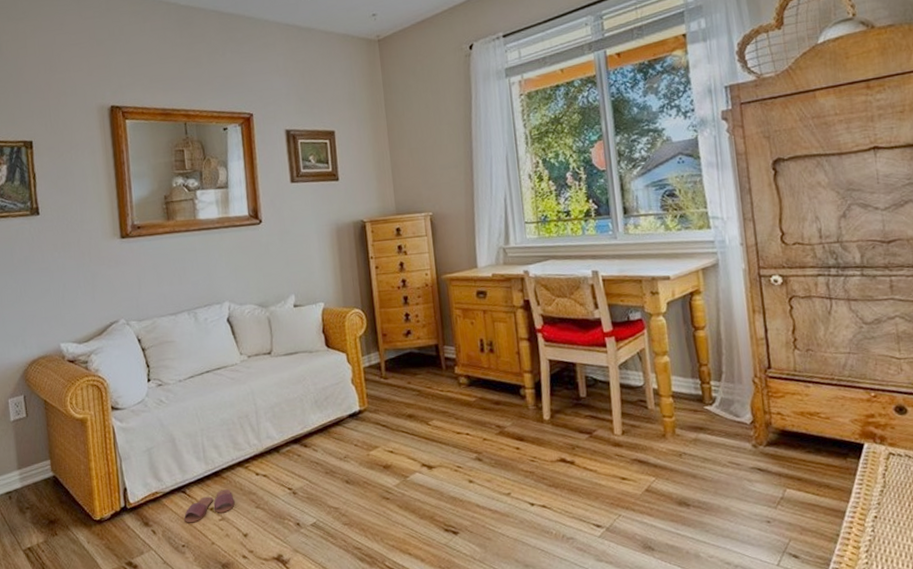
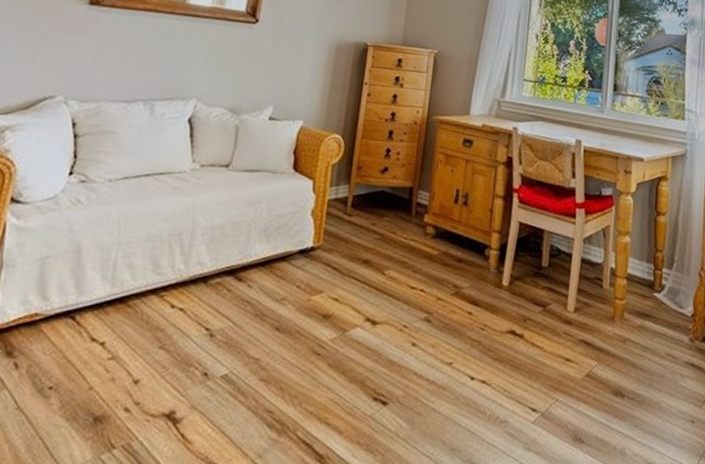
slippers: present [184,489,235,523] -> none [62,320,135,359]

